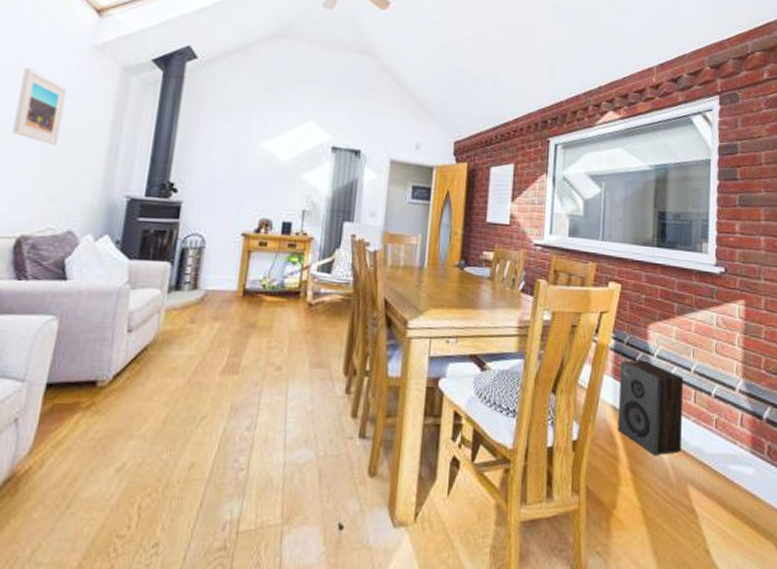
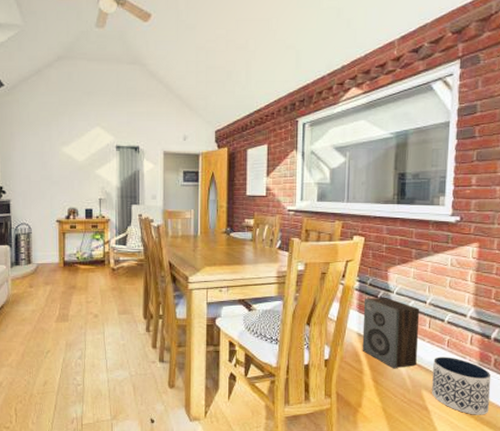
planter: none [699,441,766,521] -> present [432,356,492,415]

